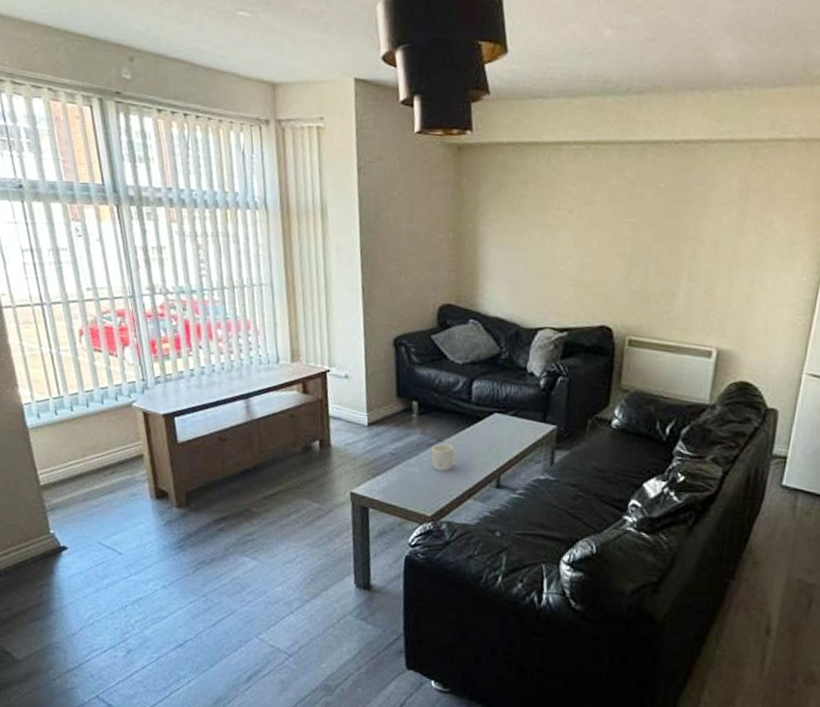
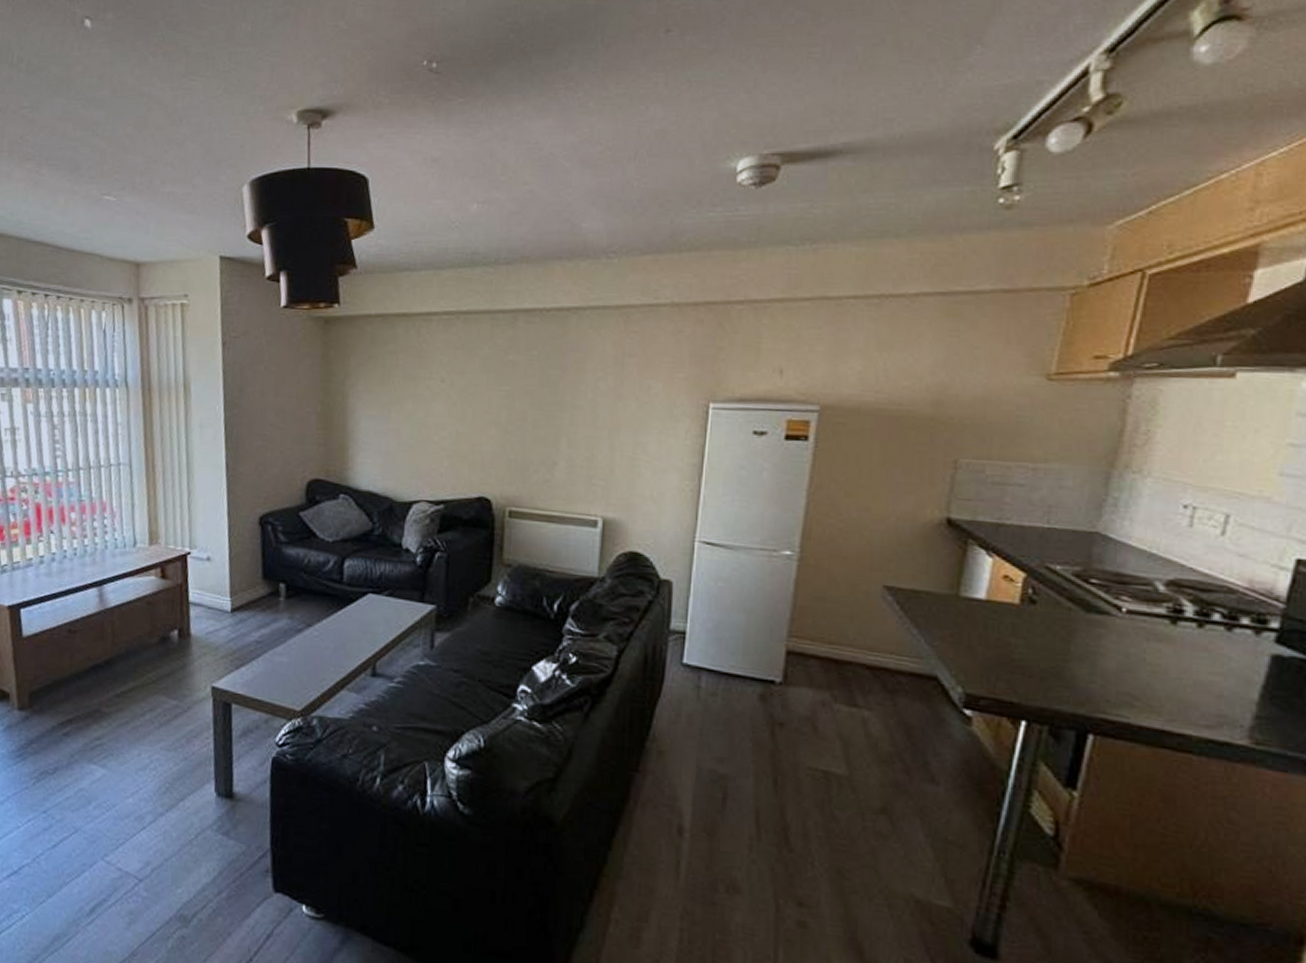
mug: present [431,443,461,471] -> none [300,628,332,660]

